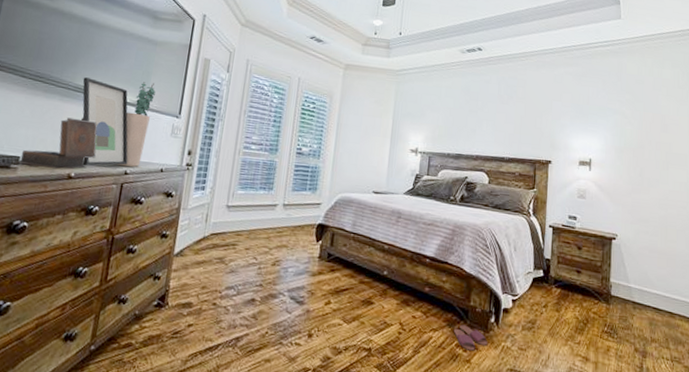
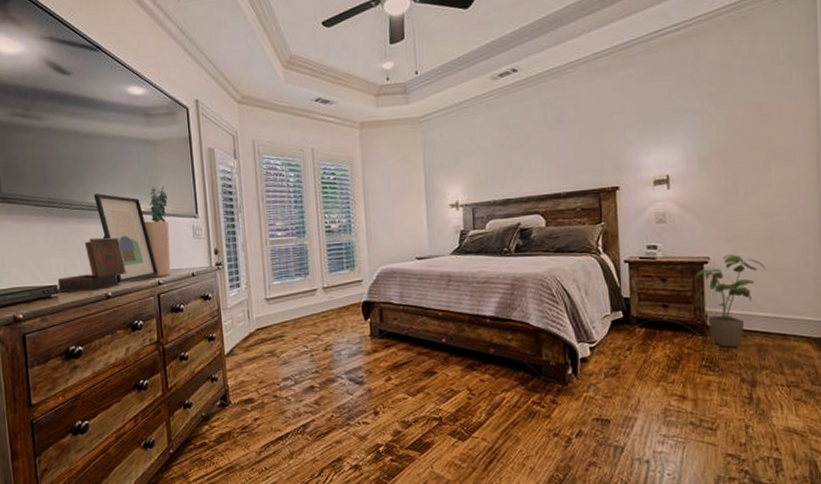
slippers: present [453,324,488,351] -> none [527,381,568,406]
house plant: none [605,235,661,319] -> present [695,255,767,348]

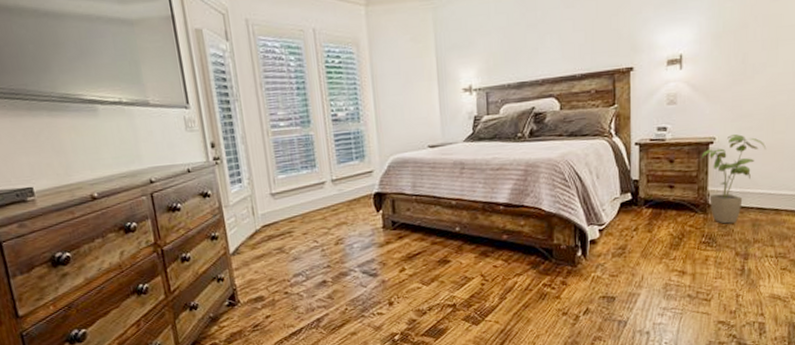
jewelry box: present [55,237,126,293] -> none [30,132,112,196]
picture frame: present [93,193,159,284] -> none [64,82,150,184]
vase: present [144,186,171,278] -> none [127,73,164,176]

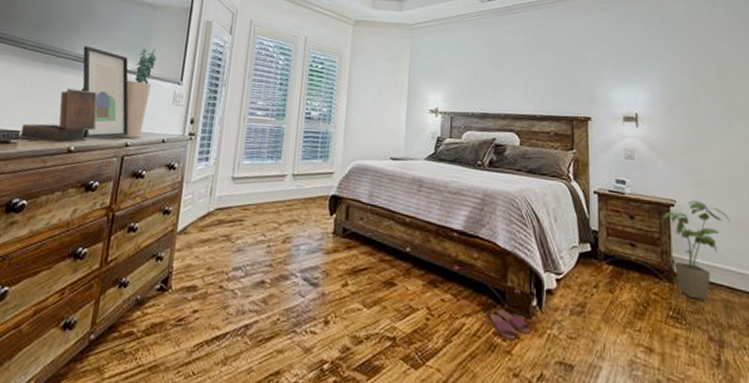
jewelry box: none [30,132,112,196] -> present [15,88,98,143]
picture frame: none [64,82,150,184] -> present [81,46,129,139]
vase: none [127,73,164,176] -> present [116,48,157,139]
slippers: none [538,264,577,287] -> present [489,309,531,340]

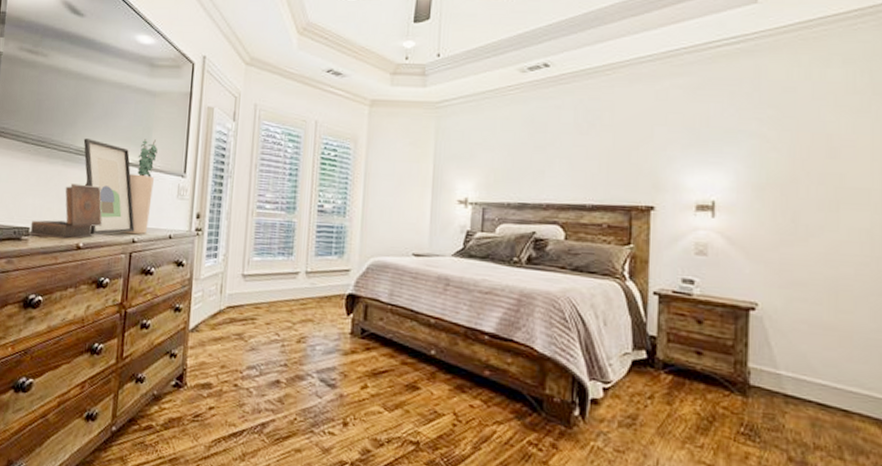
slippers: present [489,309,531,340] -> none [523,417,572,450]
house plant: present [662,201,731,300] -> none [738,304,828,417]

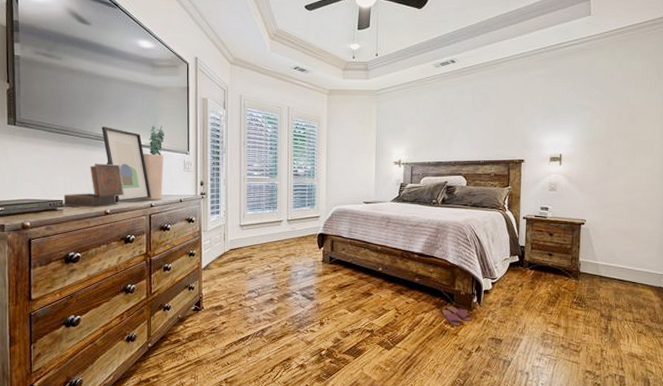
slippers: none [523,417,572,450] -> present [441,306,472,326]

